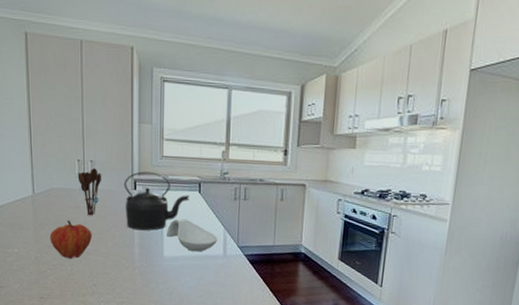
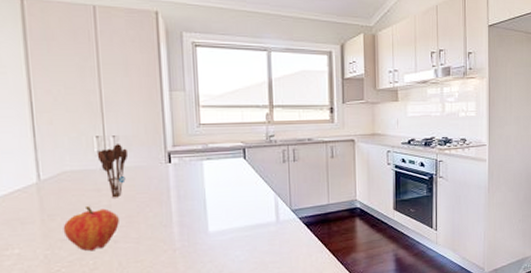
kettle: present [124,171,189,231] -> none [155,142,233,207]
spoon rest: present [167,219,218,252] -> none [210,188,269,222]

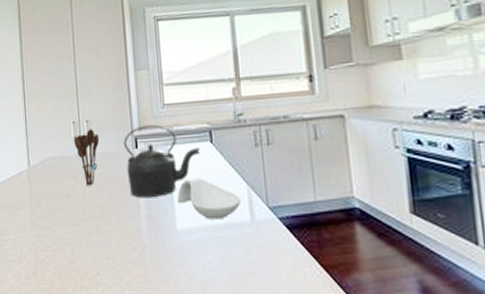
fruit: present [63,206,119,251] -> none [47,194,93,242]
kettle: none [155,142,233,207] -> present [123,124,200,198]
spoon rest: none [210,188,269,222] -> present [177,178,242,220]

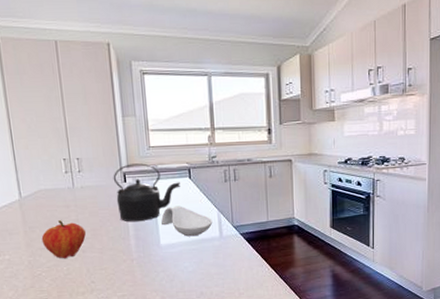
fruit: none [47,194,93,242] -> present [41,220,86,259]
utensil holder: present [73,129,100,186] -> none [64,165,91,213]

